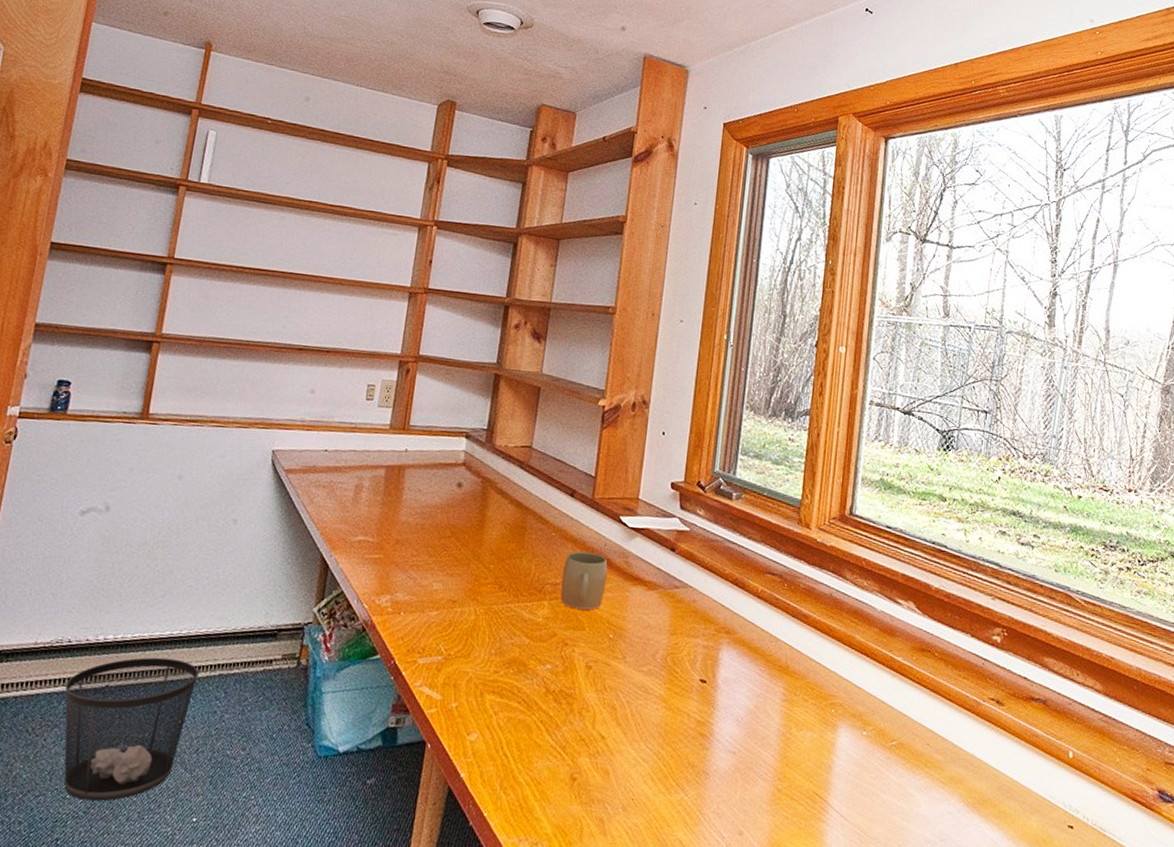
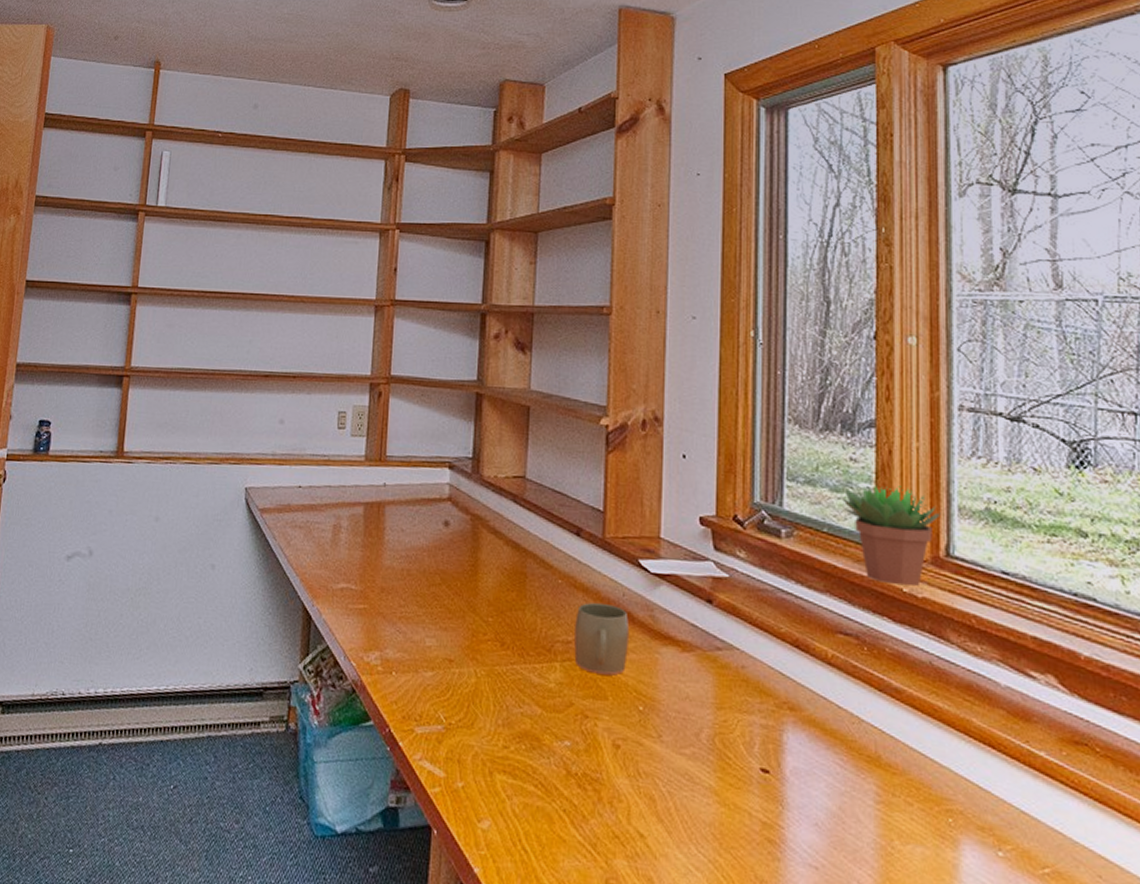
waste bin: present [64,657,199,802] -> none [61,714,187,870]
succulent plant: none [779,460,849,538] -> present [841,485,941,587]

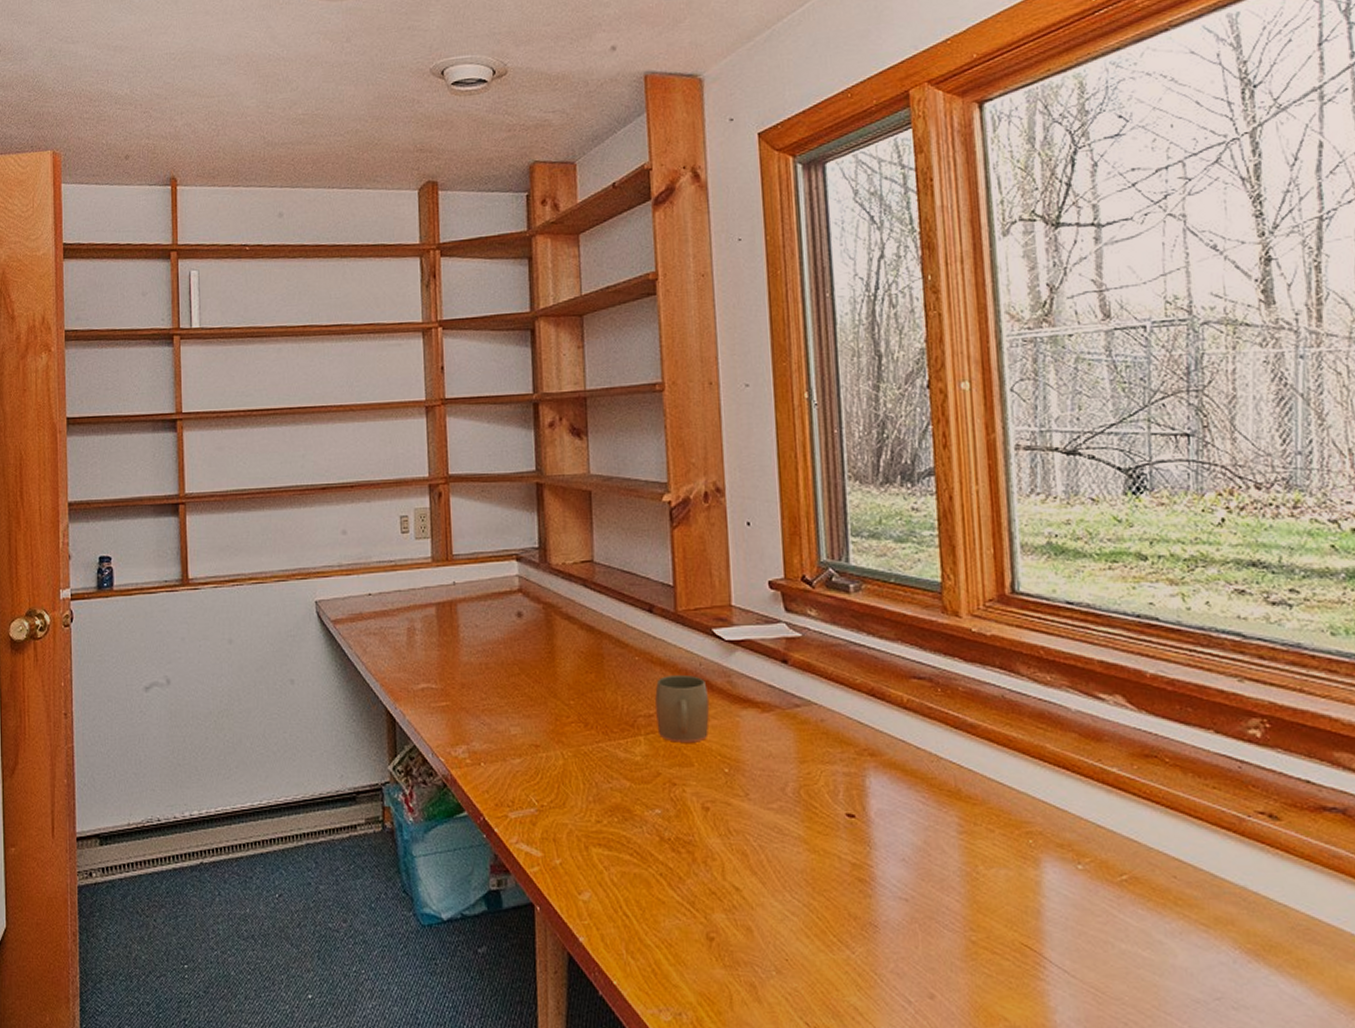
succulent plant: present [841,485,941,587] -> none [905,530,1004,626]

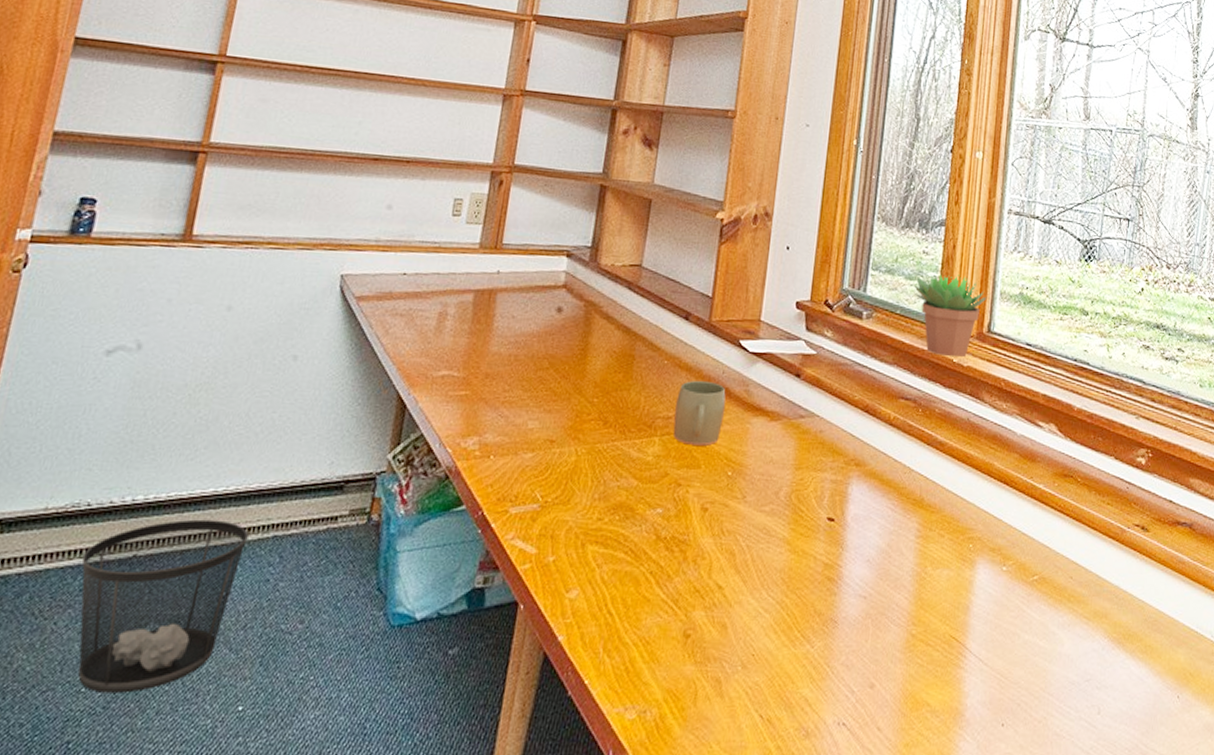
waste bin: none [163,830,286,980] -> present [78,519,249,693]
succulent plant: none [905,530,1004,626] -> present [913,274,987,358]

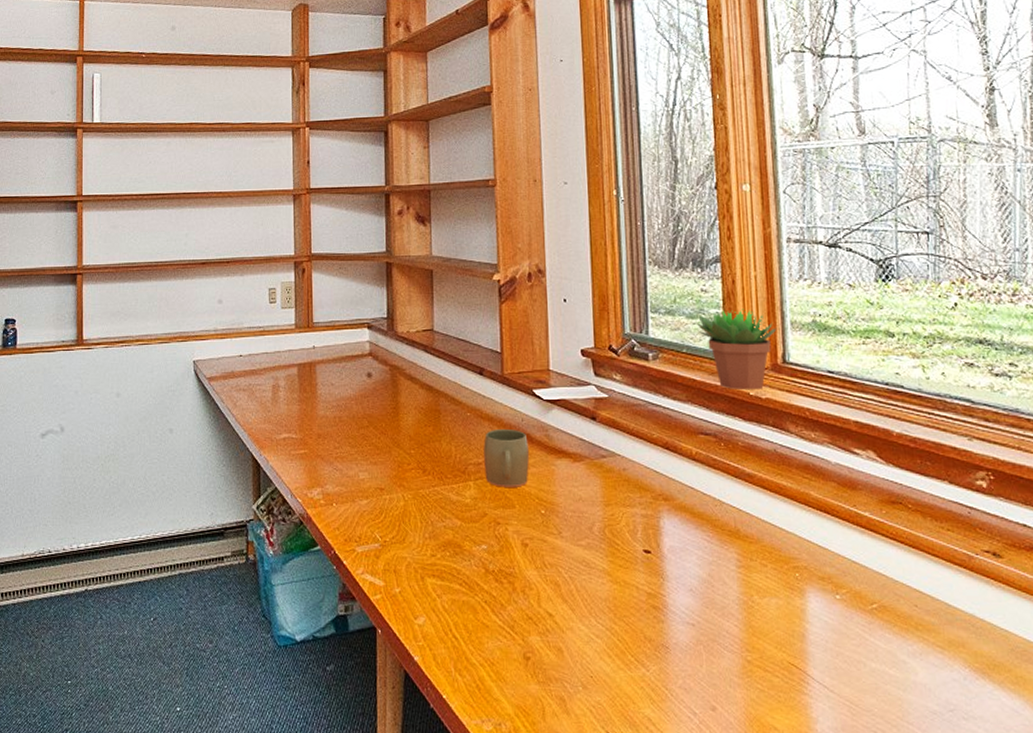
waste bin: present [78,519,249,693] -> none [52,561,161,695]

